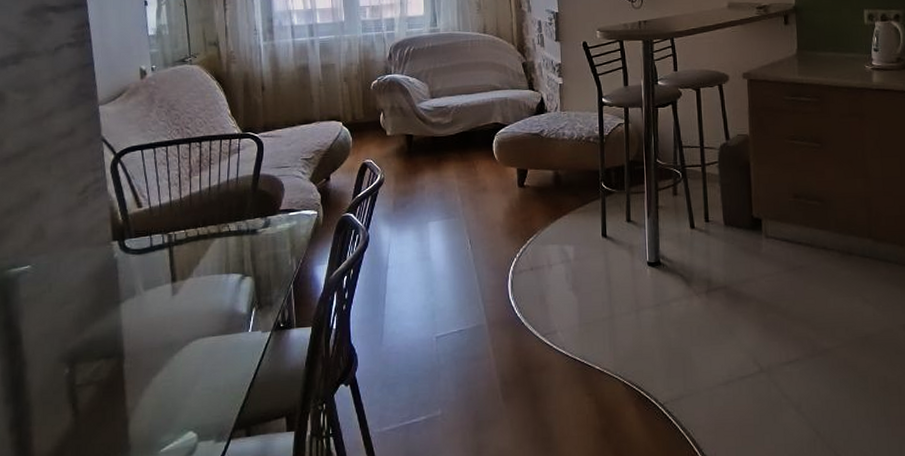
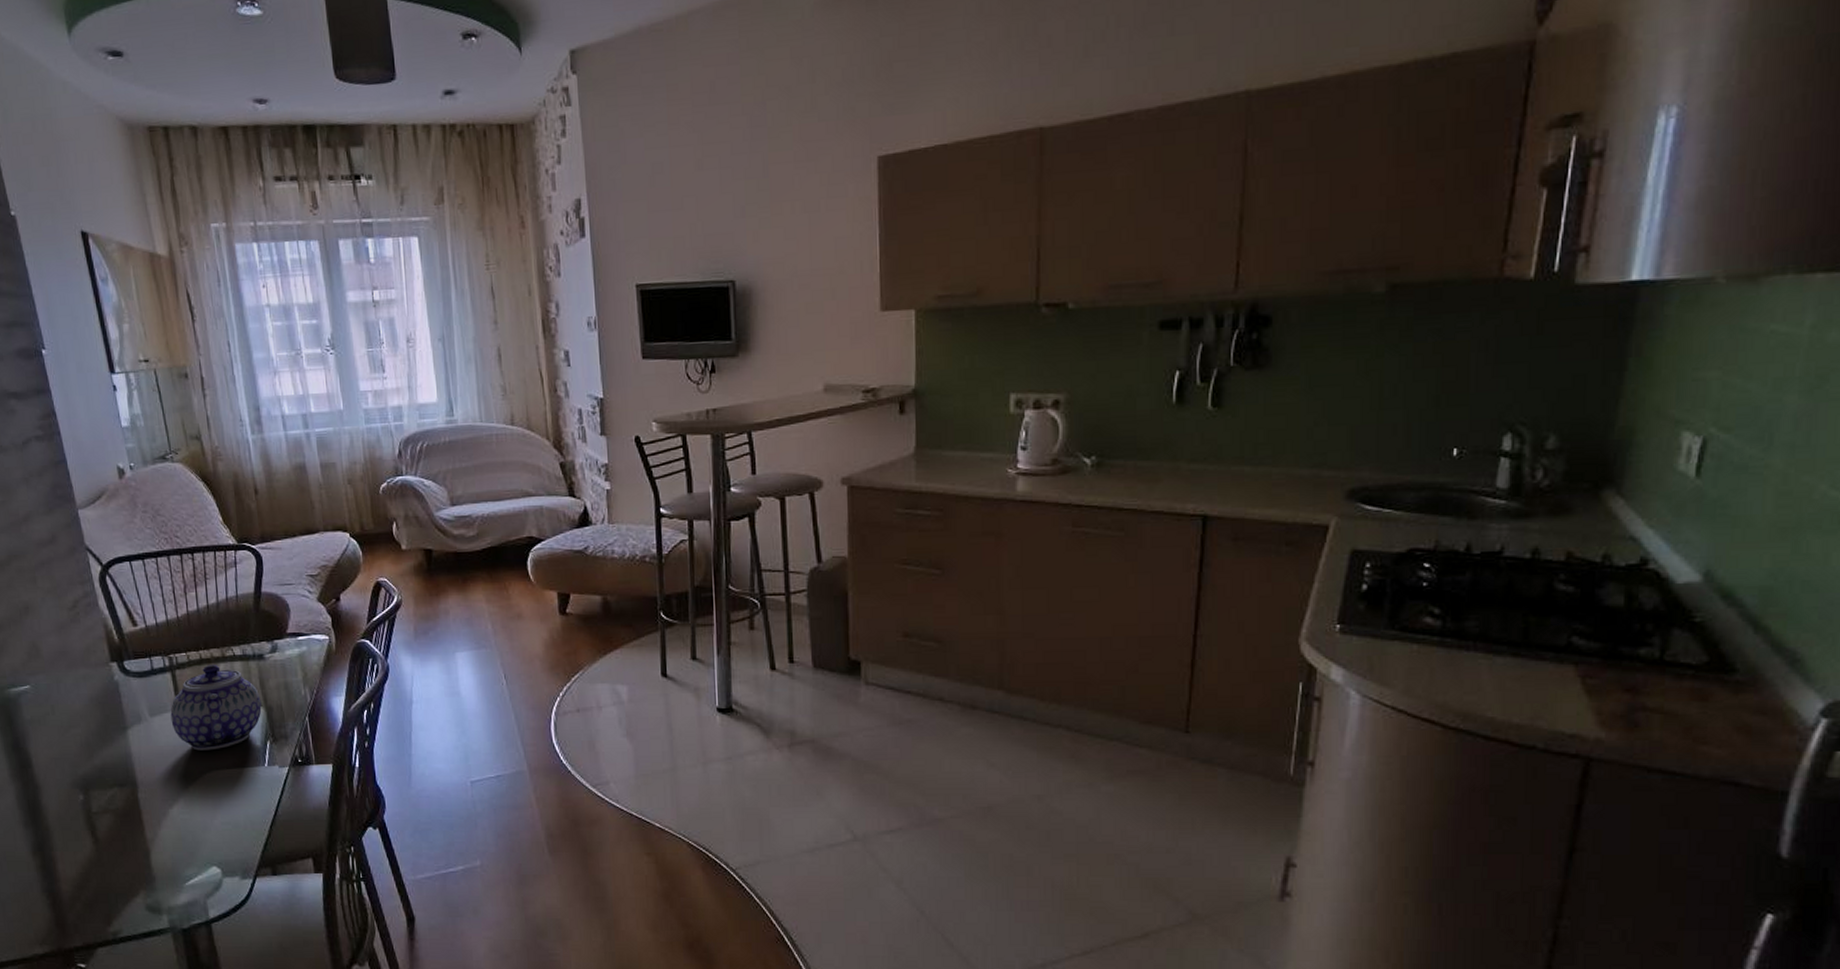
teapot: none [164,240,251,320] -> present [170,665,262,751]

